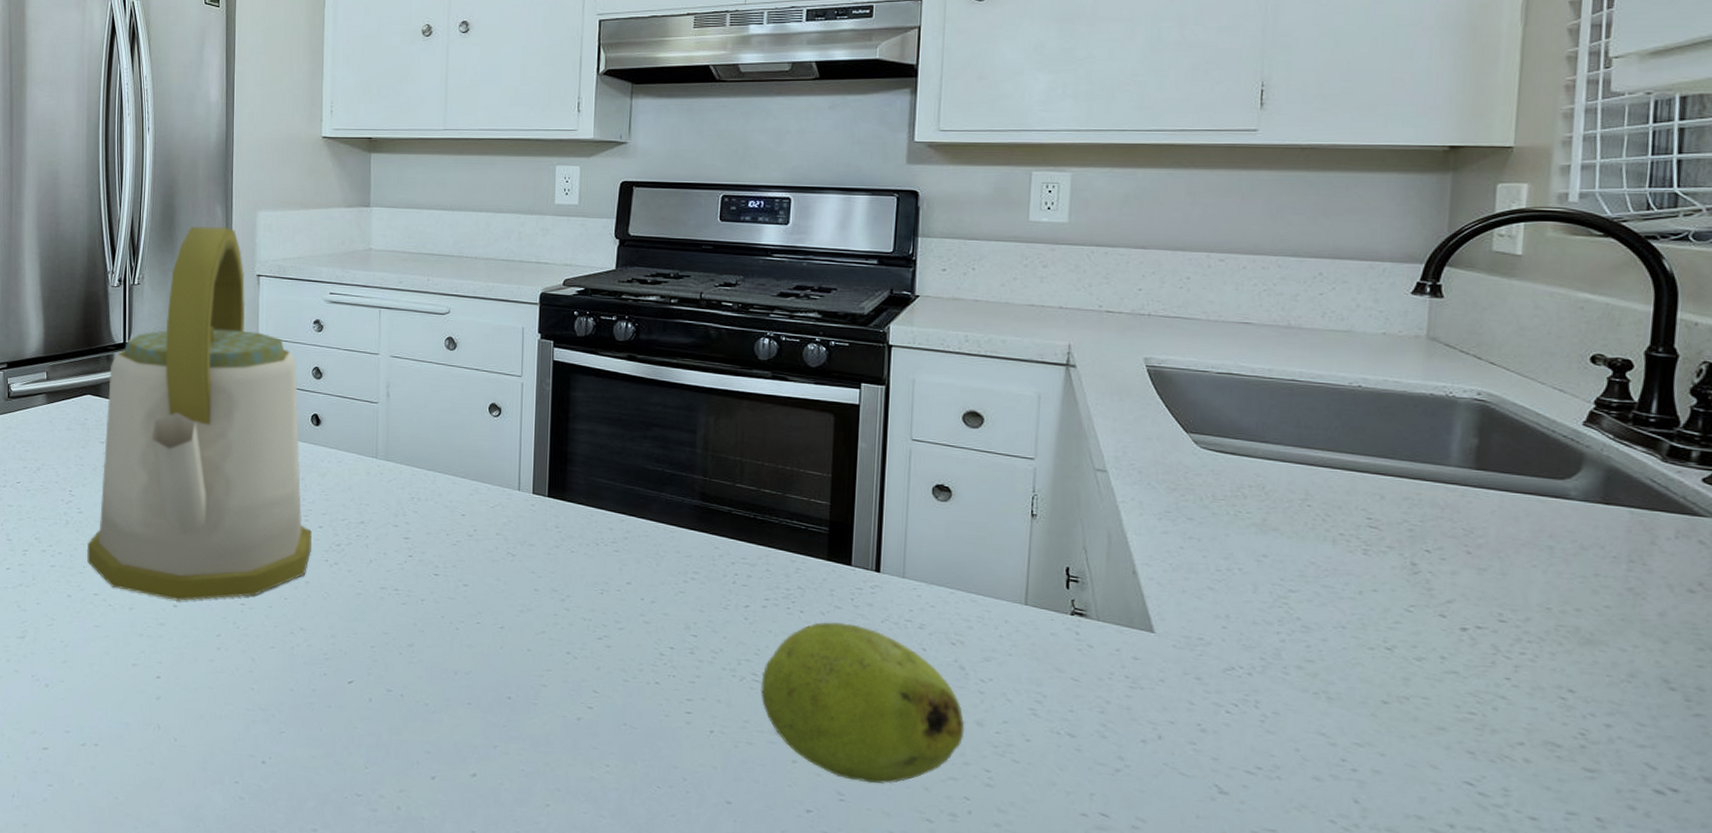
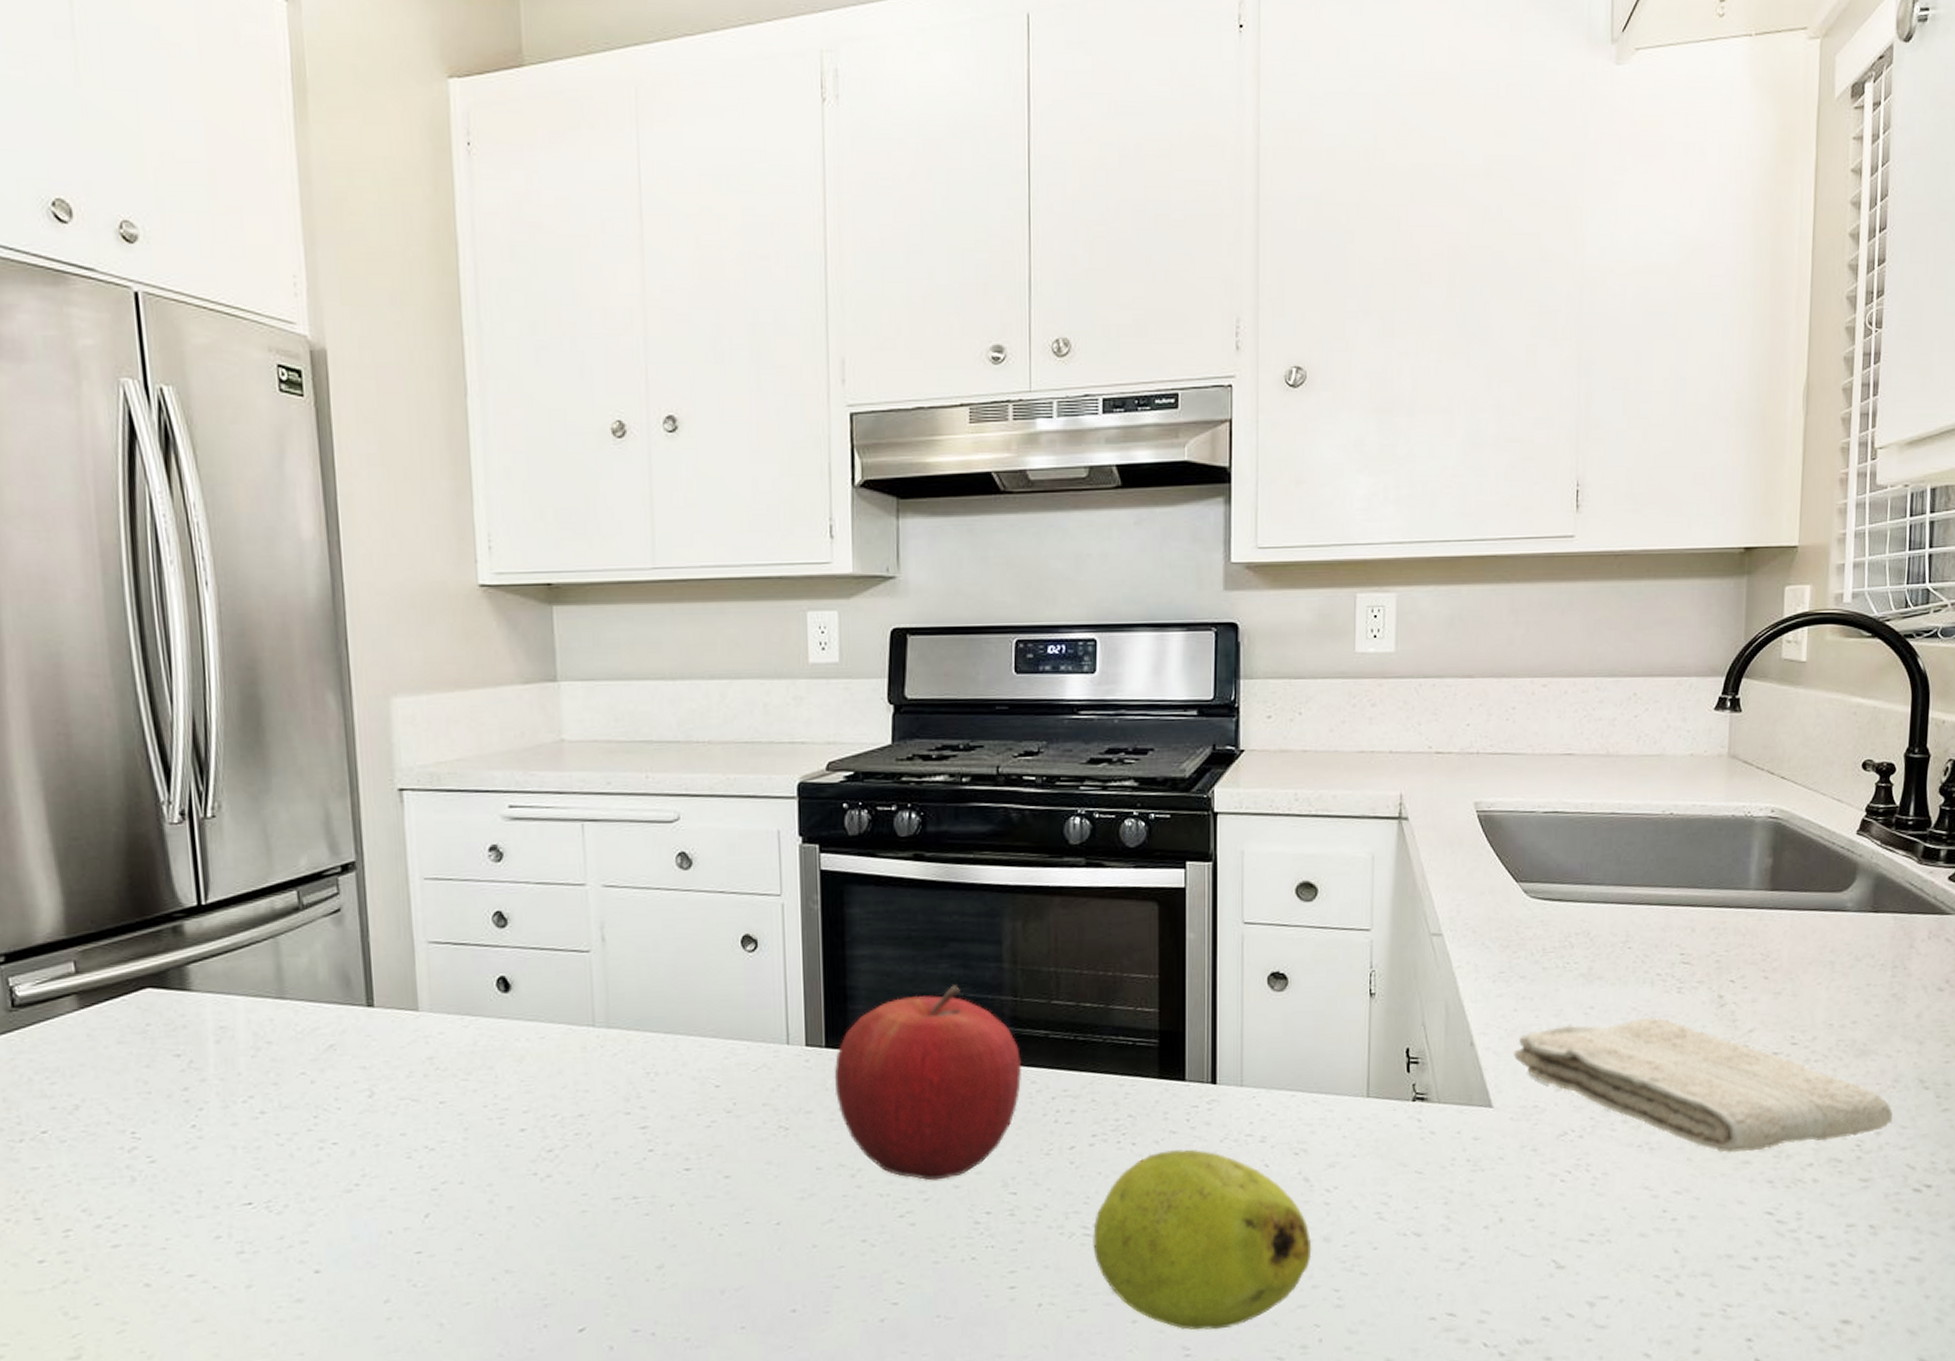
kettle: present [86,226,312,602] -> none [168,723,512,1265]
fruit: none [553,461,707,615] -> present [834,985,1021,1181]
washcloth: none [1178,569,1627,724] -> present [1513,1017,1893,1154]

